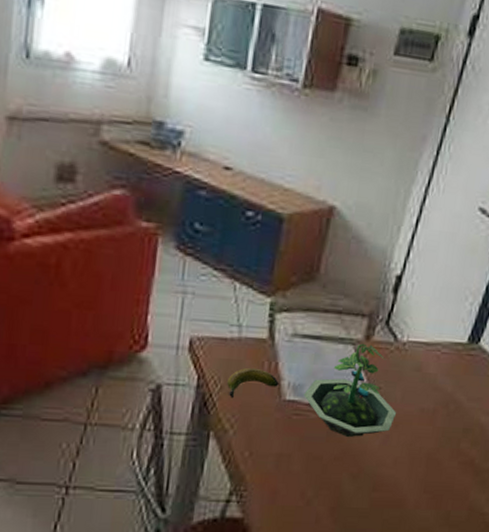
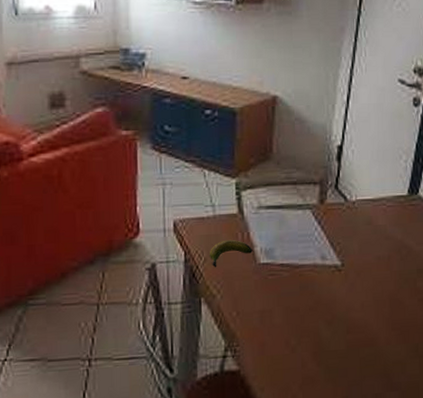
terrarium: present [304,343,397,437] -> none [275,207,357,289]

